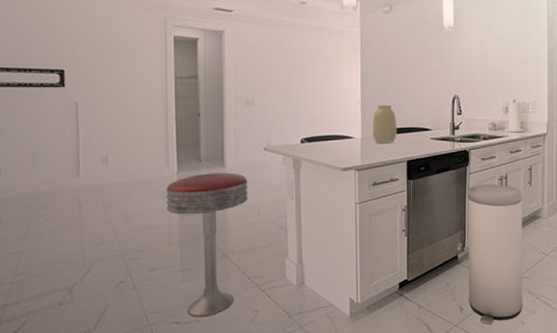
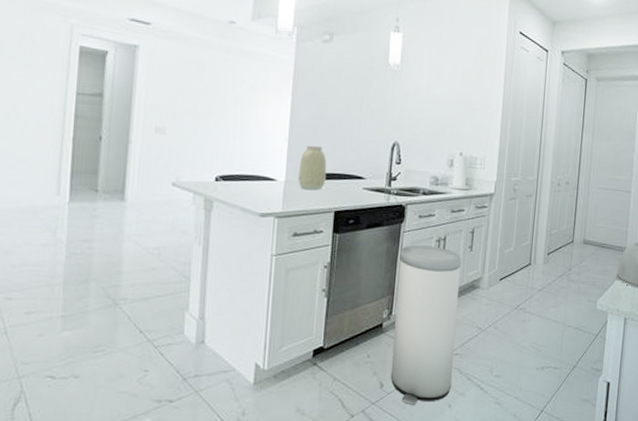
bar stool: present [166,172,248,317] -> none [52,206,150,373]

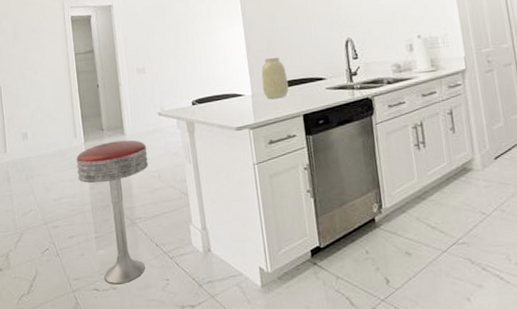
bar stool: none [52,206,150,373] -> present [76,140,149,285]
pedal bin: present [390,245,462,406] -> none [376,133,466,301]

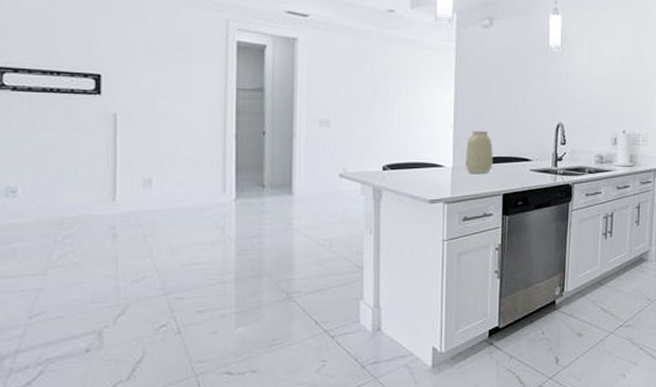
bar stool: present [76,140,149,285] -> none [221,201,319,367]

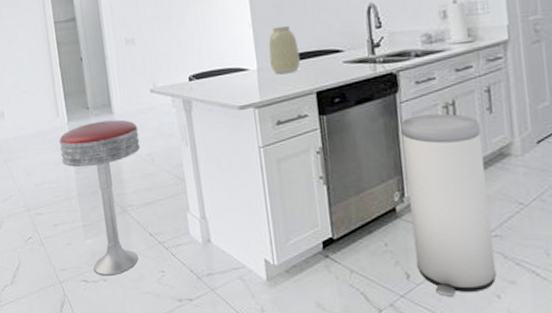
bar stool: none [221,201,319,367] -> present [59,119,141,276]
pedal bin: none [565,223,629,378] -> present [400,113,497,298]

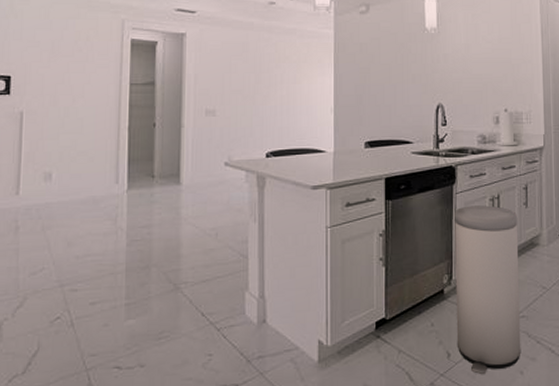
bar stool: present [59,119,141,276] -> none [113,191,206,361]
vase: present [268,25,301,75] -> none [347,114,374,159]

